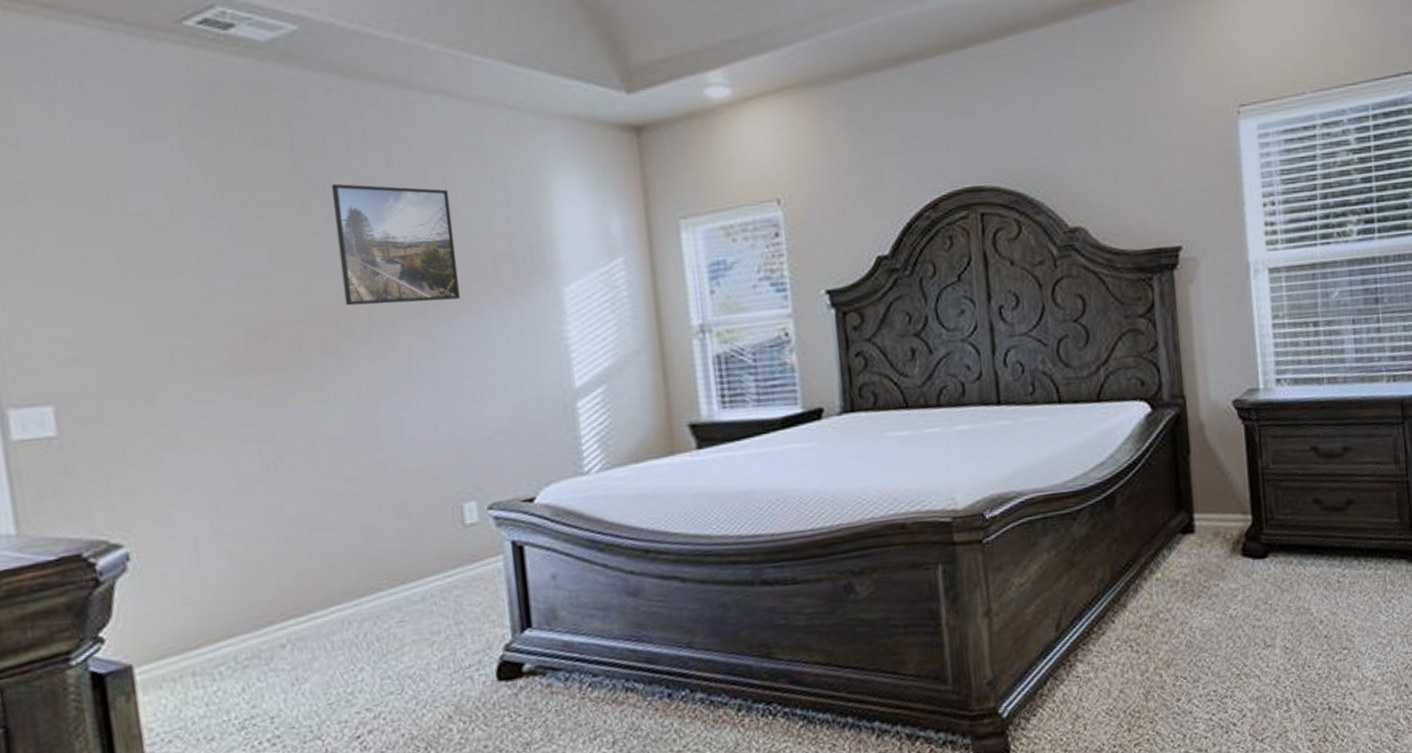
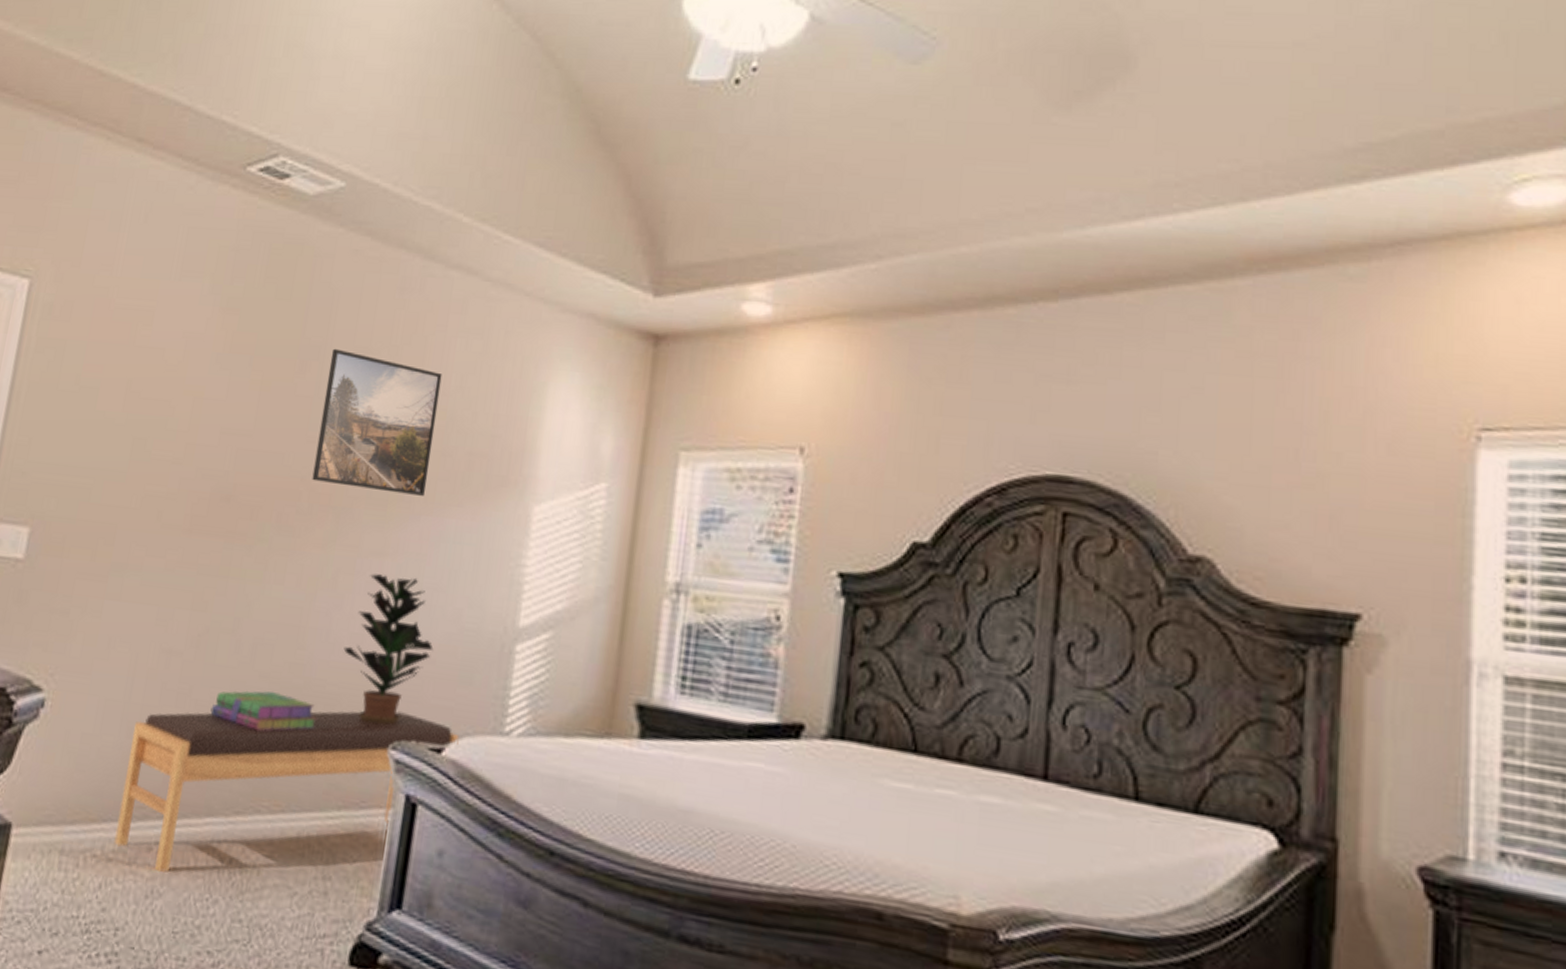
bench: none [233,477,547,663] -> present [114,710,459,873]
stack of books: none [306,490,412,526] -> present [210,690,317,731]
potted plant: none [420,368,504,494] -> present [343,573,434,724]

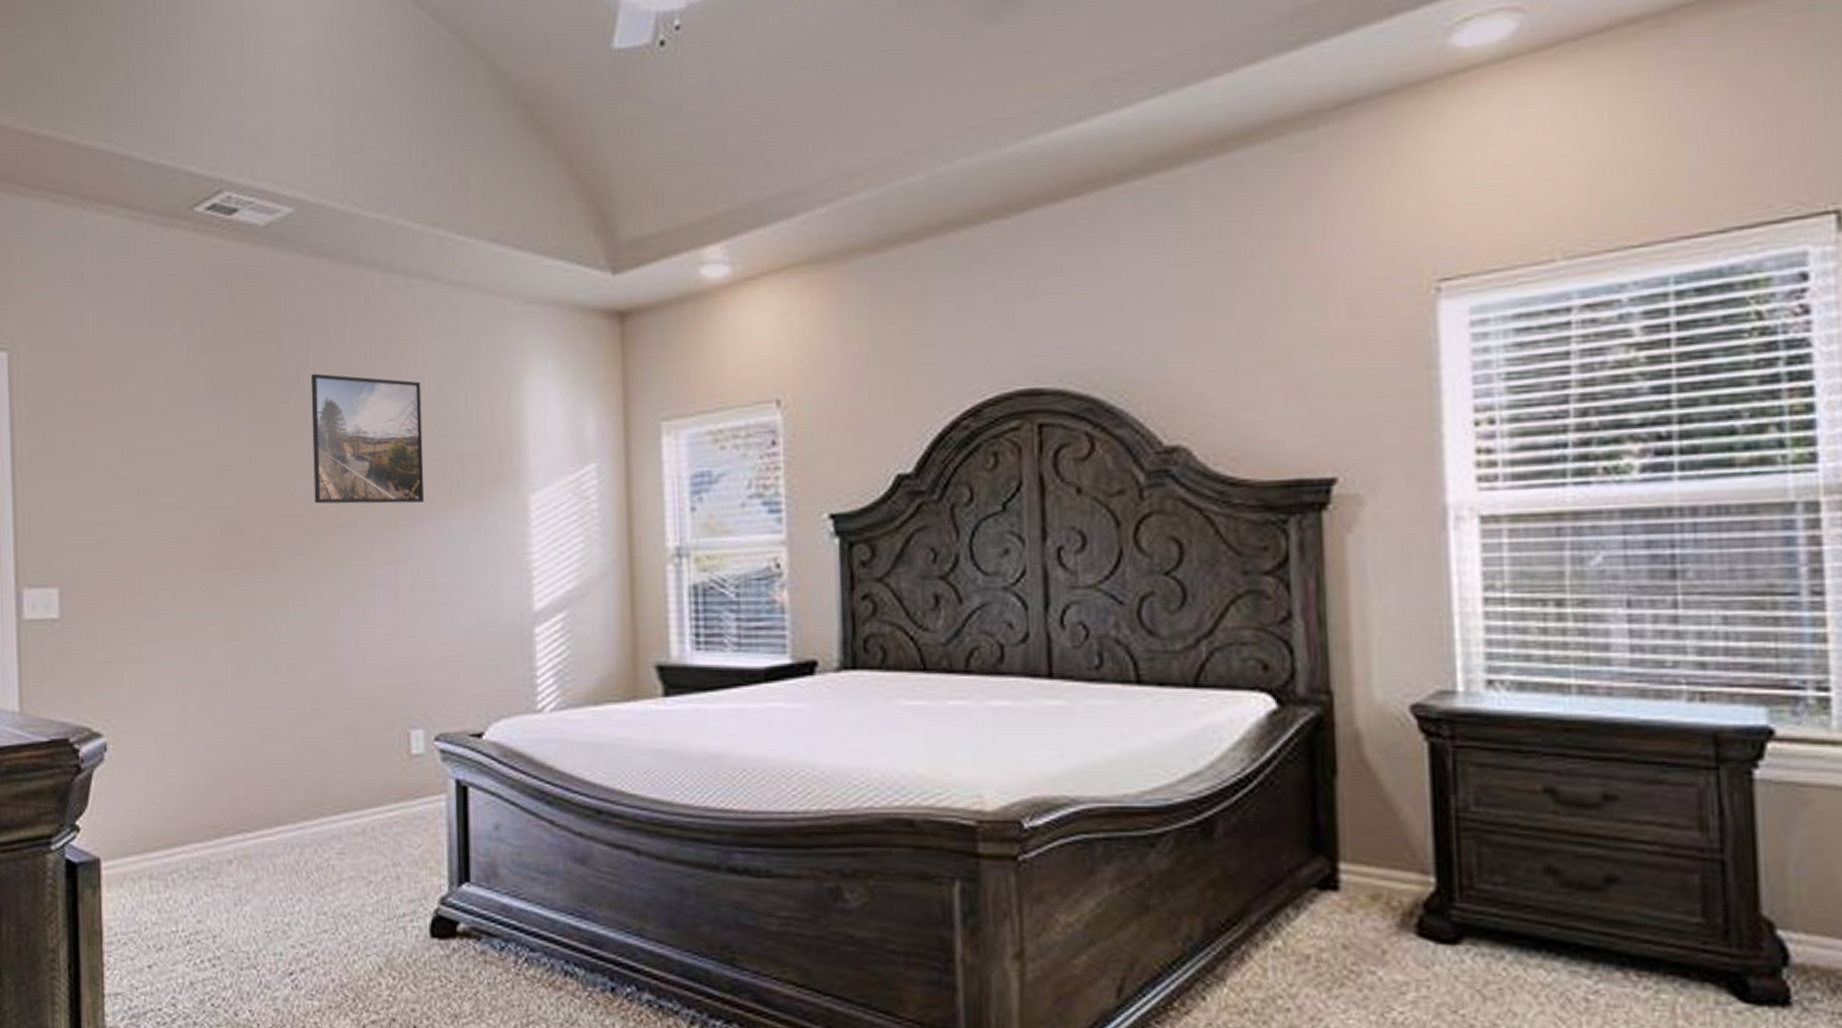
bench: present [114,710,459,873] -> none [193,704,496,882]
stack of books: present [210,690,317,731] -> none [261,704,361,742]
potted plant: present [343,573,434,724] -> none [374,579,458,719]

